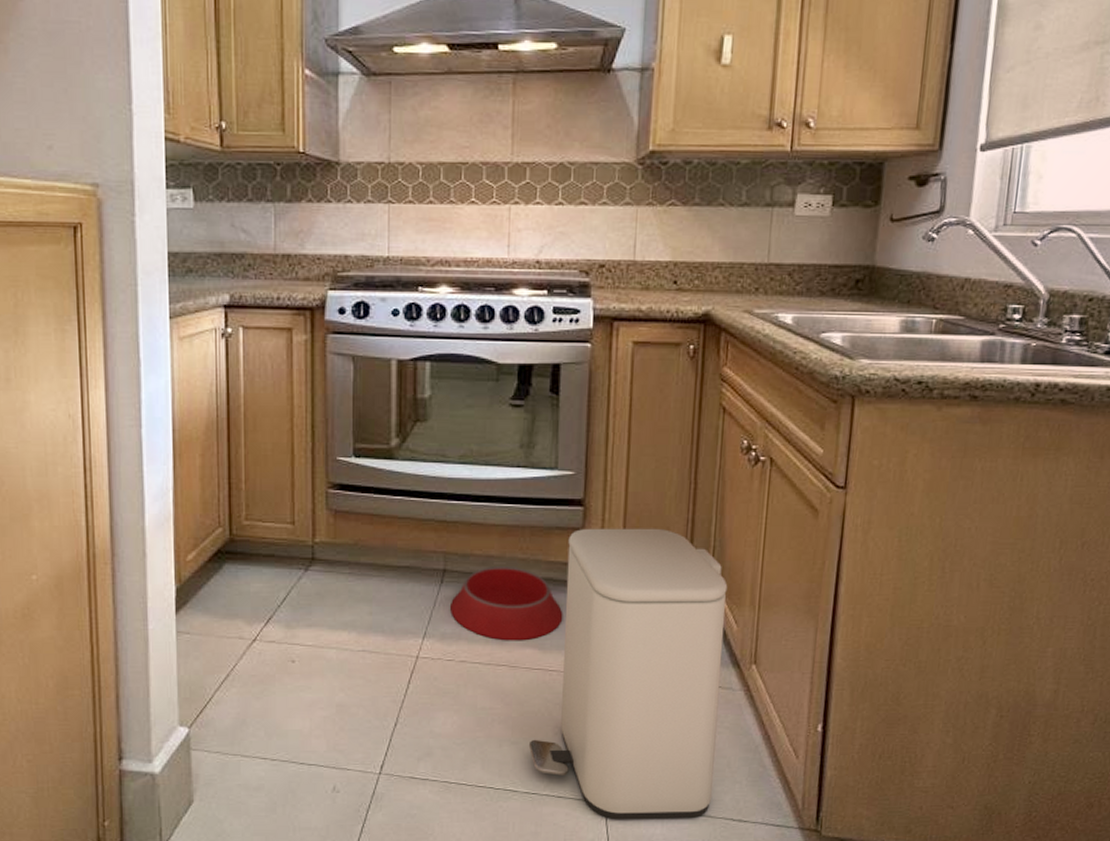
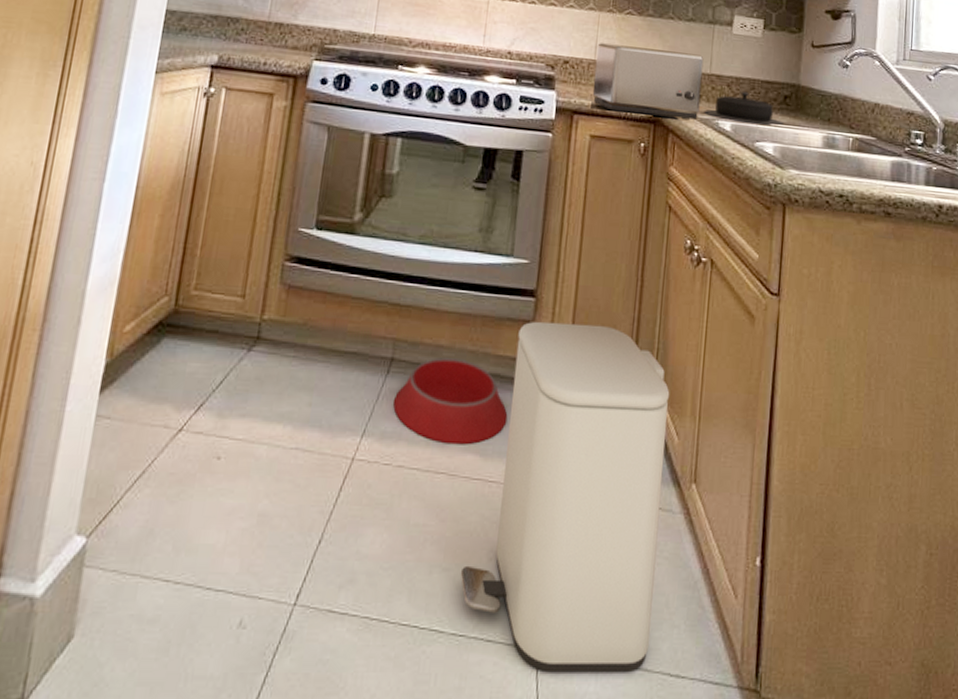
toaster: none [633,241,761,317] -> present [592,43,704,121]
cooking pot: none [760,279,855,314] -> present [703,91,784,126]

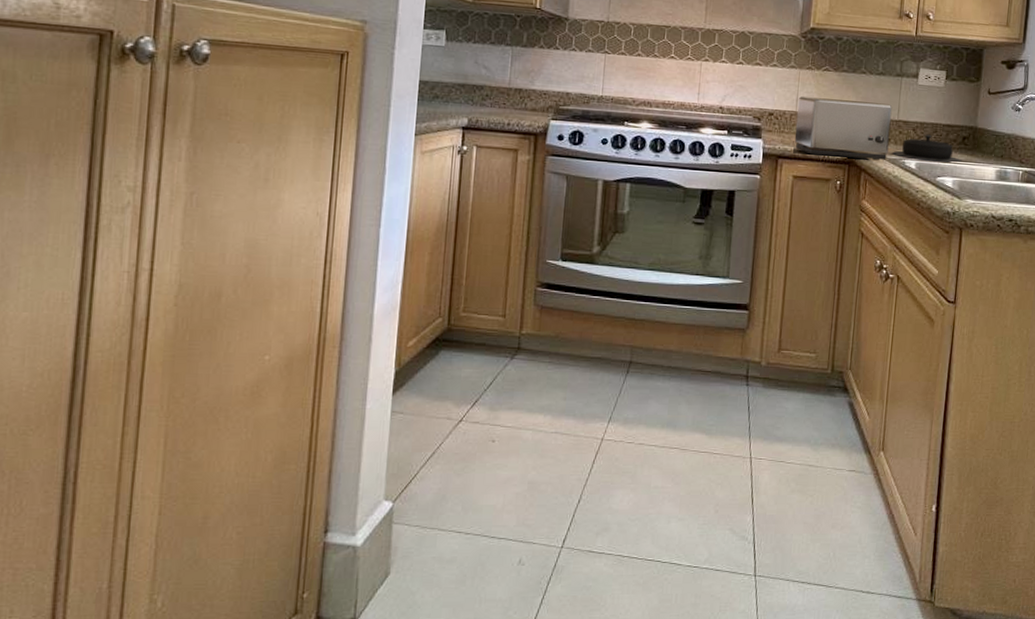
pet bowl: present [393,357,508,445] -> none [633,360,728,427]
pedal bin: present [460,321,670,673] -> none [693,329,862,592]

